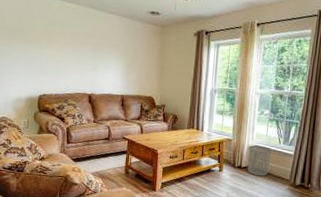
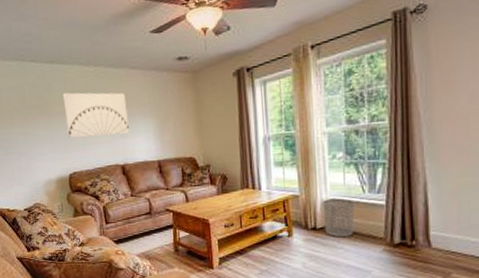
wall art: none [42,22,101,68] -> present [62,92,129,138]

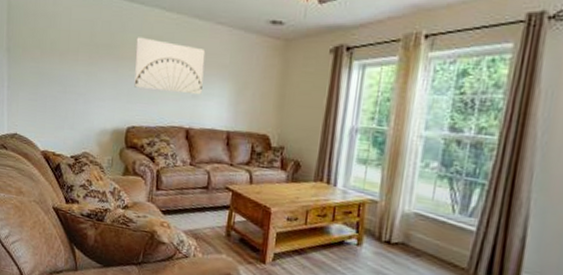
waste bin: present [322,199,354,238] -> none [400,212,440,259]

